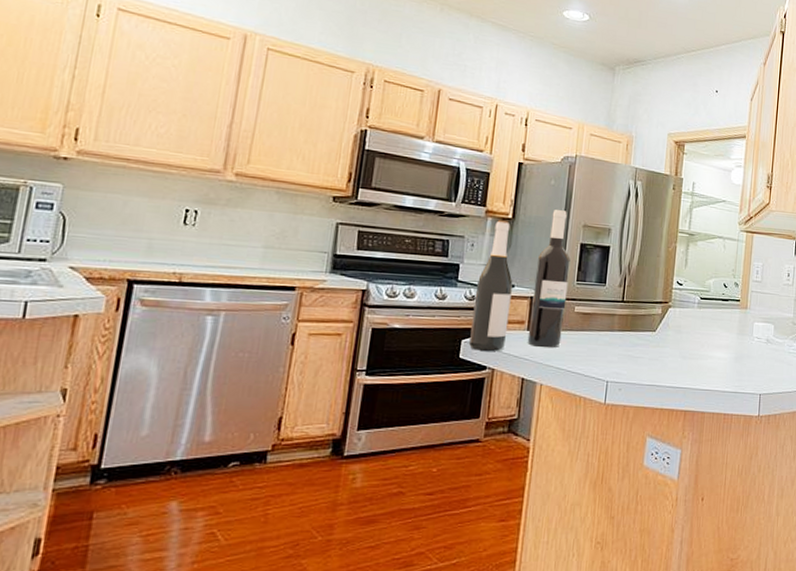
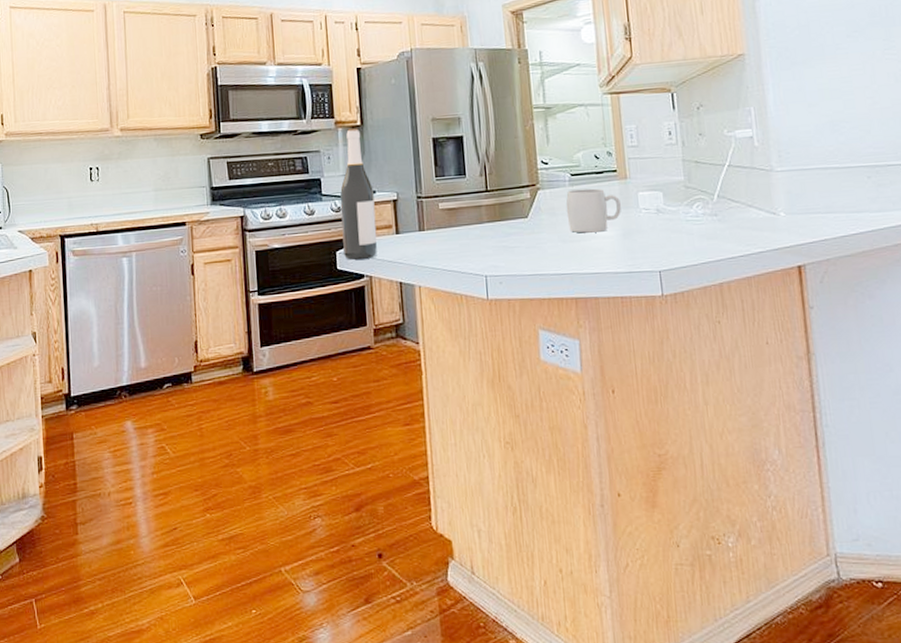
wine bottle: present [527,210,571,349] -> none [392,107,432,250]
mug: none [690,312,738,353] -> present [565,188,621,233]

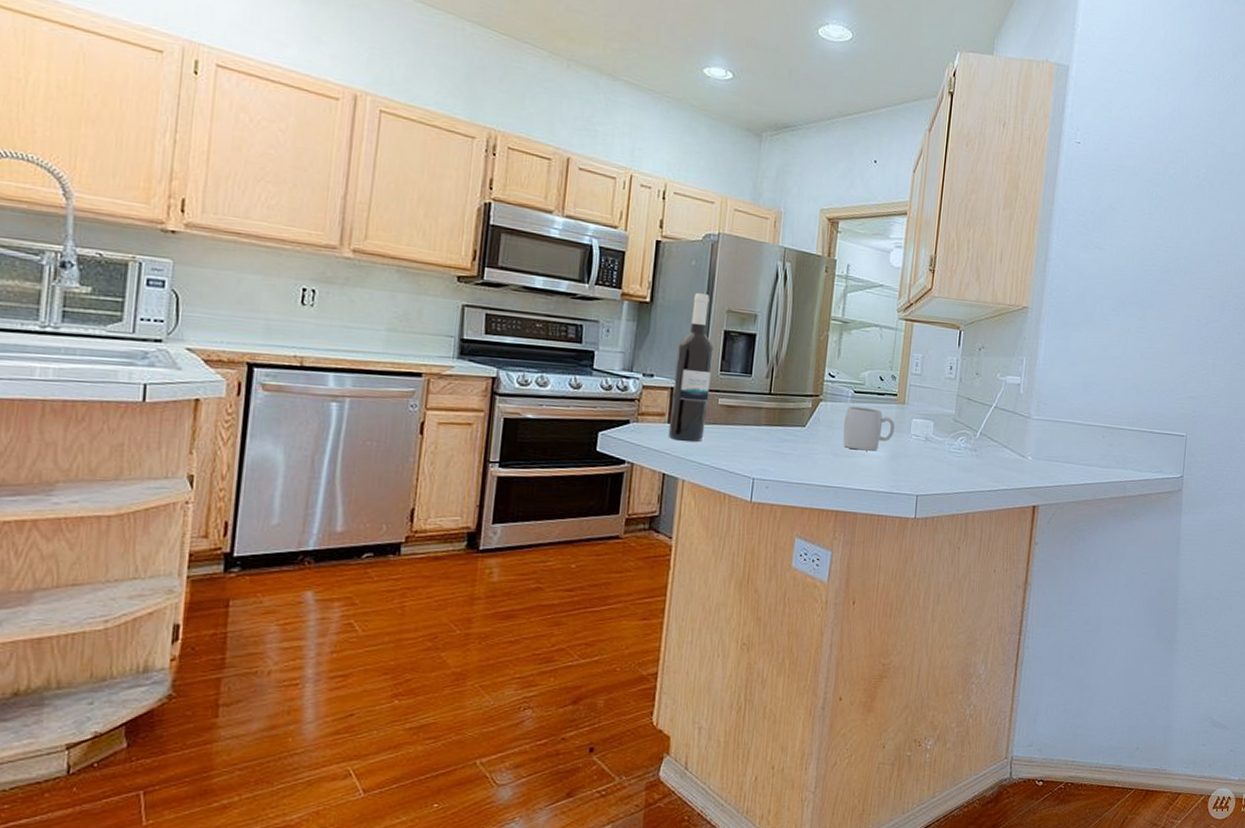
wine bottle: present [339,128,378,260] -> none [607,304,652,445]
wine bottle: none [392,107,432,250] -> present [668,293,714,443]

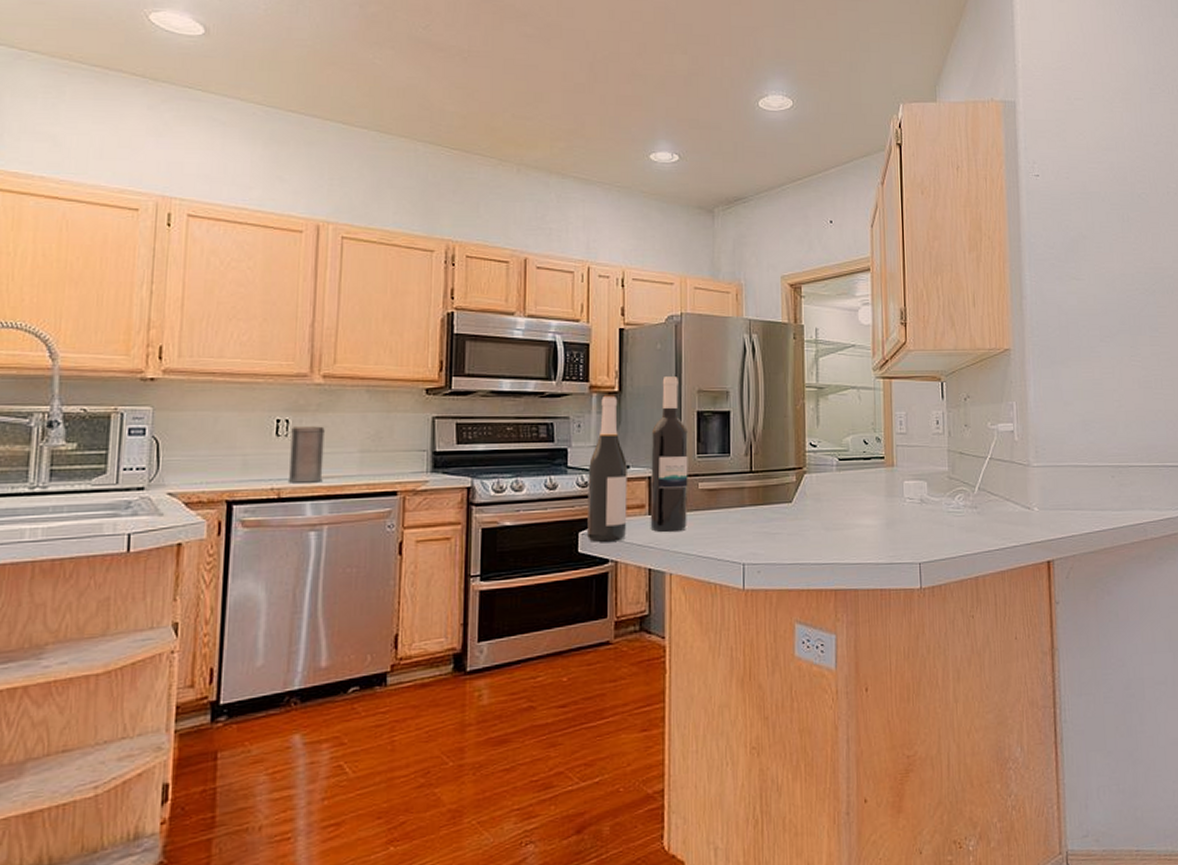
canister: none [311,297,352,356] -> present [287,426,325,485]
wine bottle: none [607,304,652,445] -> present [588,395,627,542]
mug: present [843,406,895,451] -> none [831,474,886,521]

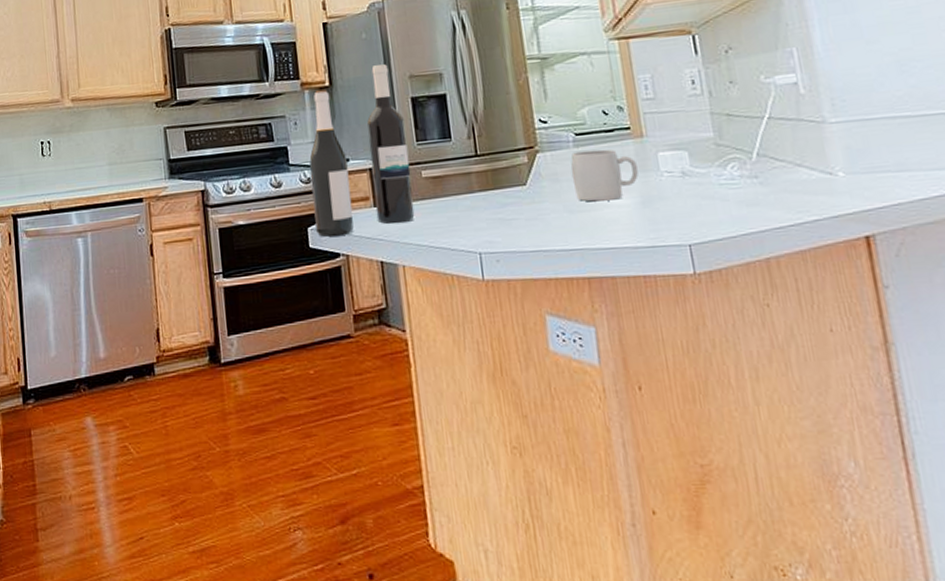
canister: present [287,426,325,485] -> none [53,144,82,197]
mug: none [831,474,886,521] -> present [570,149,638,202]

